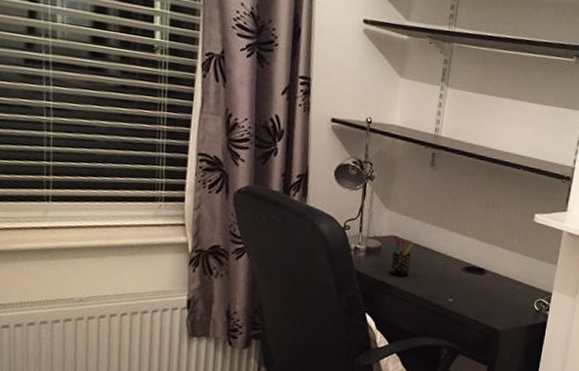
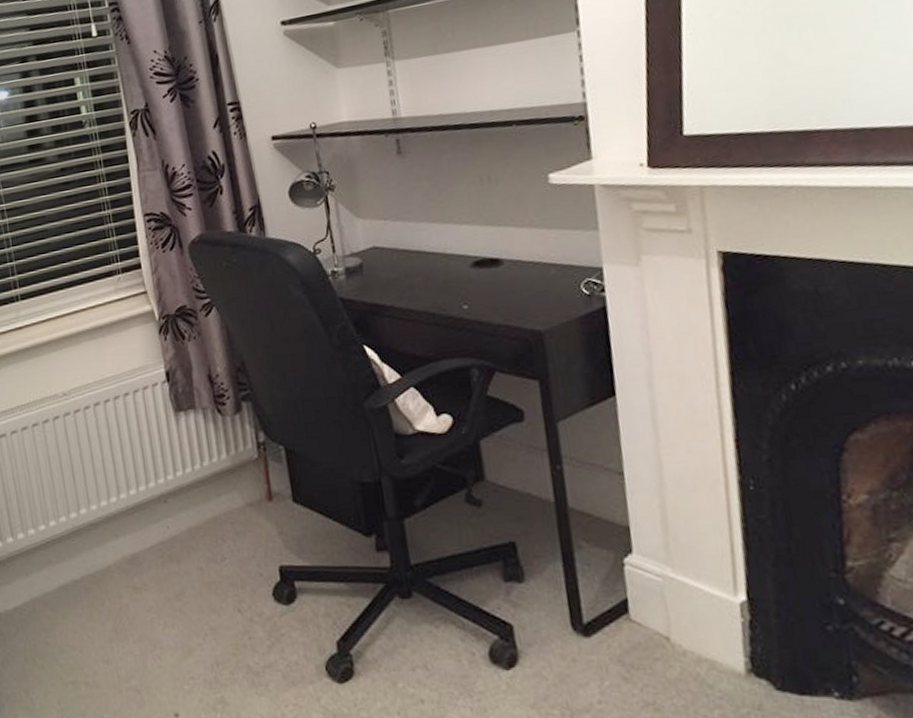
pen holder: present [390,235,413,277] -> none [375,246,405,293]

